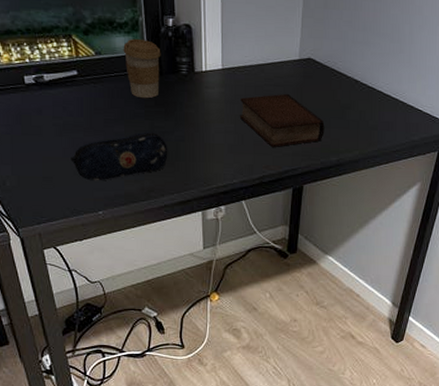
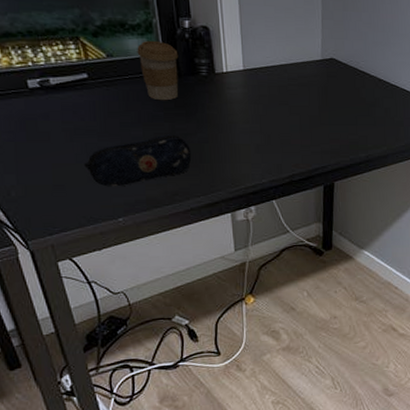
book: present [240,93,325,147] -> none [265,92,352,146]

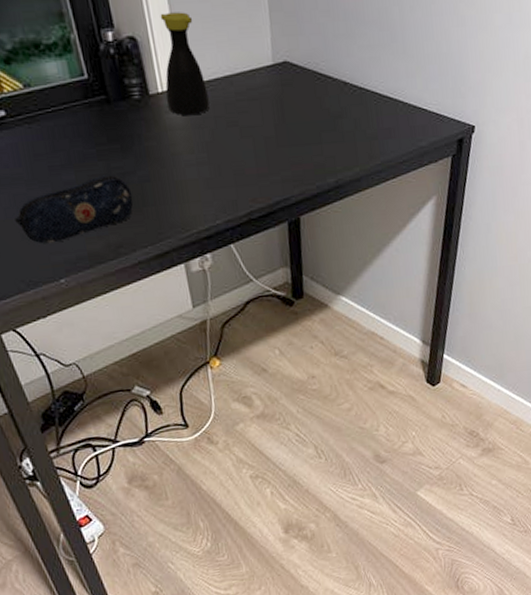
coffee cup: present [137,40,179,101] -> none [56,61,110,136]
bottle: none [230,10,265,93] -> present [160,12,209,116]

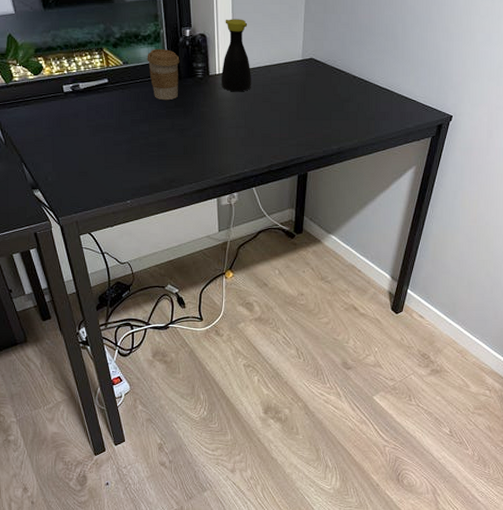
pencil case: present [15,174,133,244] -> none [103,129,187,174]
coffee cup: none [56,61,110,136] -> present [147,48,180,101]

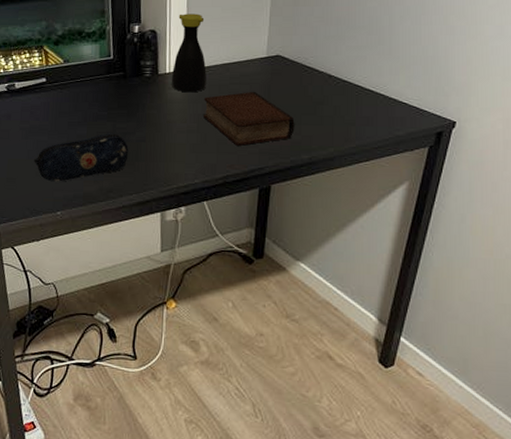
pencil case: none [103,129,187,174] -> present [34,133,129,182]
coffee cup: present [147,48,180,101] -> none [90,46,126,102]
book: none [250,90,326,139] -> present [204,91,295,146]

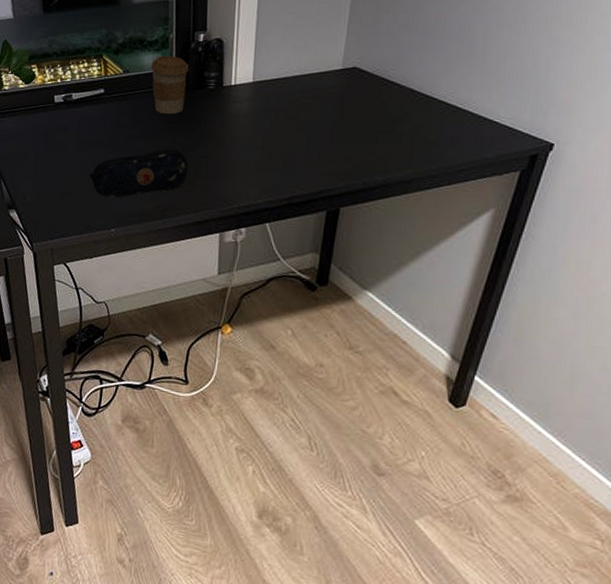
coffee cup: none [90,46,126,102] -> present [151,55,189,115]
bottle: present [172,13,207,93] -> none [237,21,276,107]
book: present [204,91,295,146] -> none [270,106,370,165]

